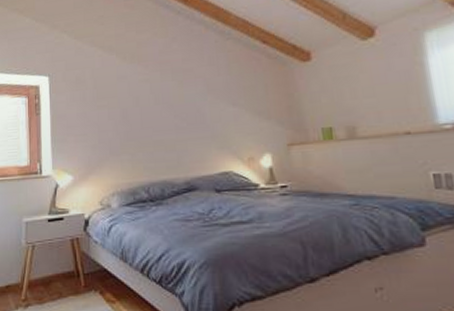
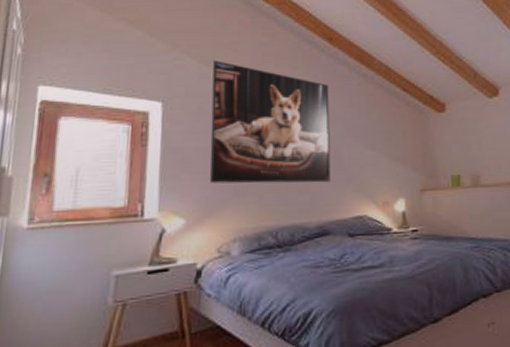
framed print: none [85,35,195,145] -> present [209,61,330,184]

